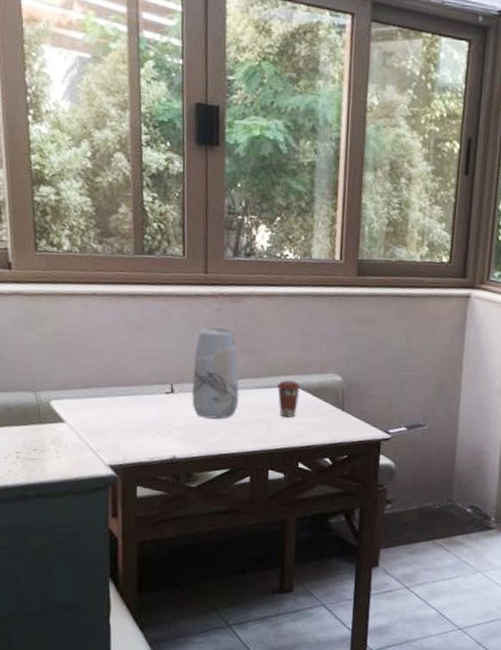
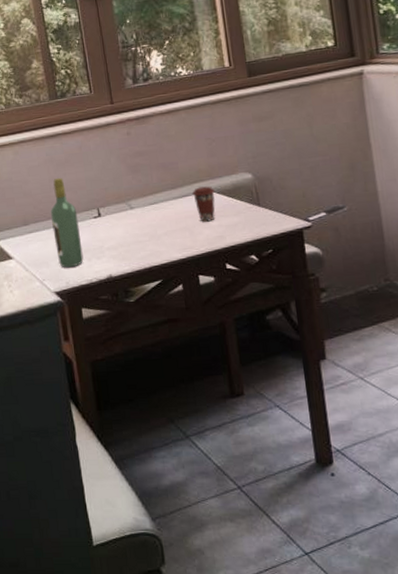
wine bottle: none [116,342,148,442] -> present [50,177,84,268]
vase: present [192,327,239,419] -> none [113,149,160,235]

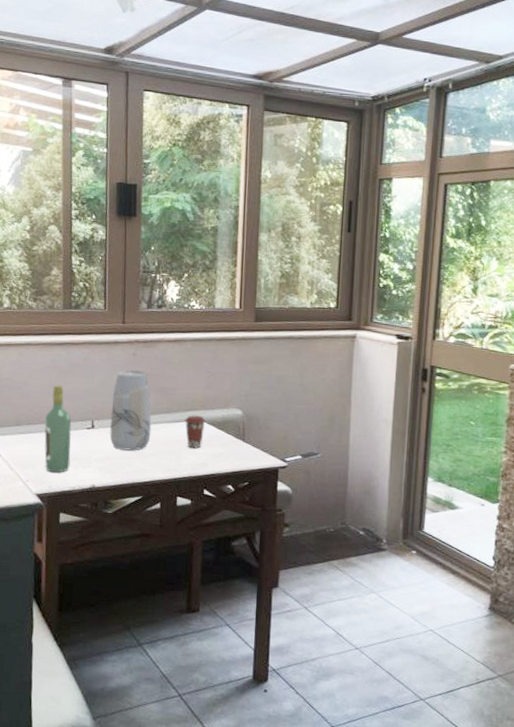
vase: none [113,149,160,235] -> present [110,370,152,451]

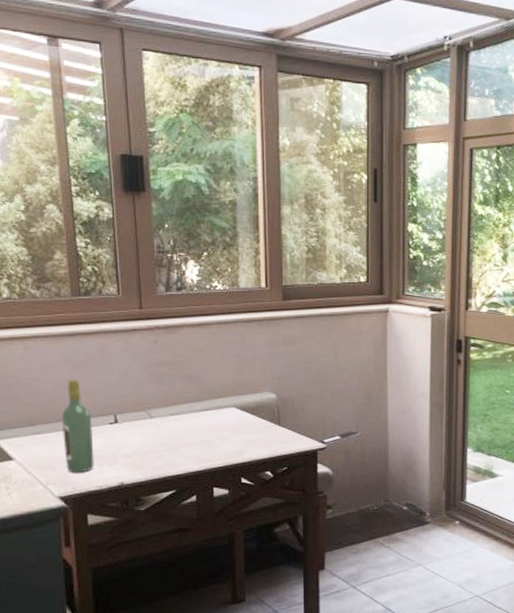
vase: present [110,370,152,451] -> none [135,359,180,444]
coffee cup: present [185,415,206,449] -> none [216,402,238,437]

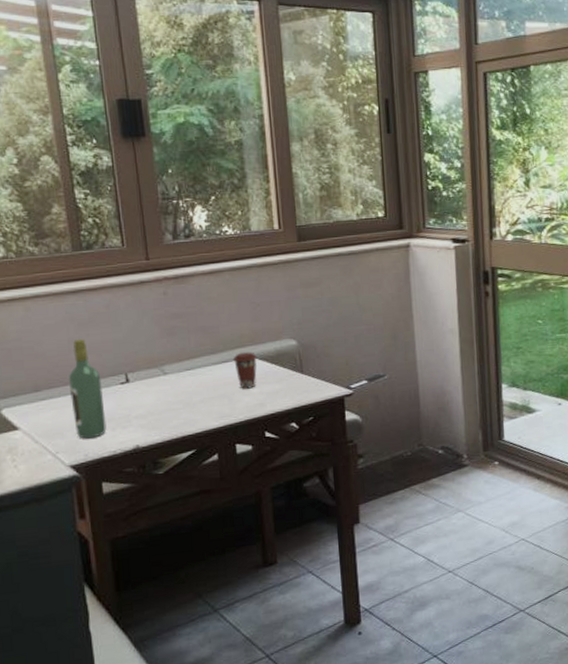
coffee cup: none [216,402,238,437] -> present [233,352,257,389]

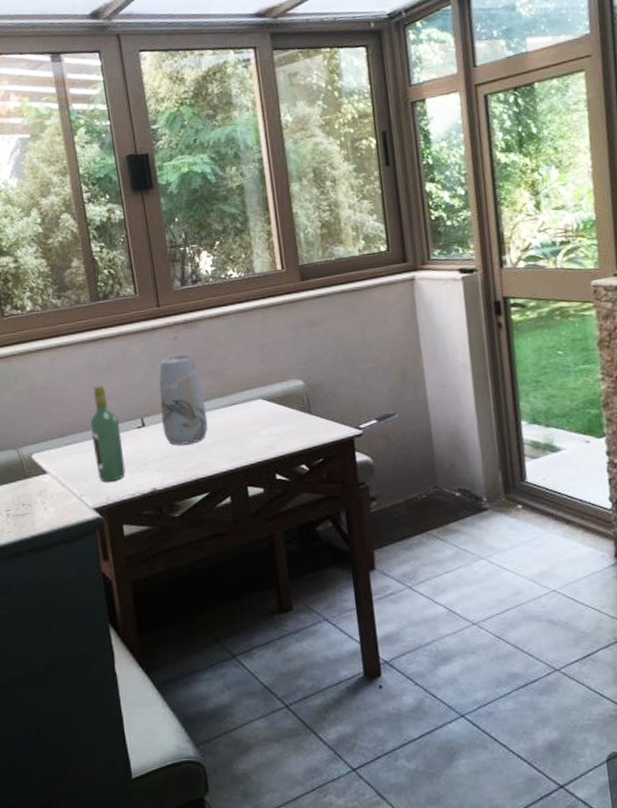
vase: none [146,311,197,402] -> present [159,355,208,445]
coffee cup: present [233,352,257,389] -> none [242,393,266,431]

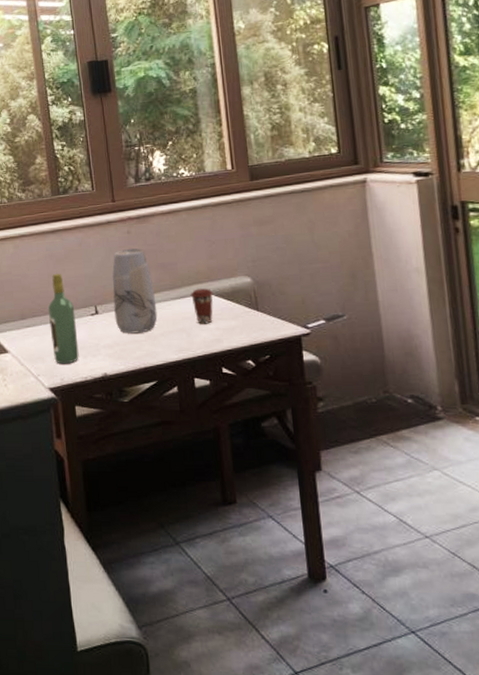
coffee cup: none [242,393,266,431] -> present [191,288,213,324]

